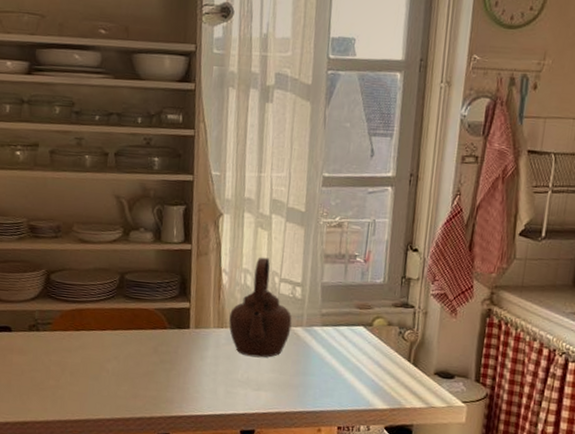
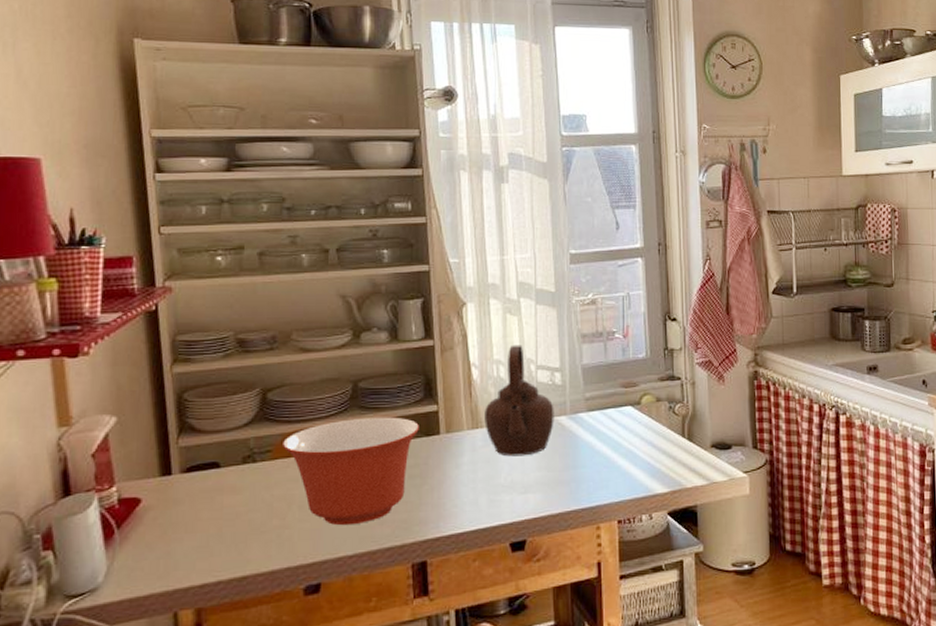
mixing bowl: none [60,305,174,395] -> present [281,417,420,526]

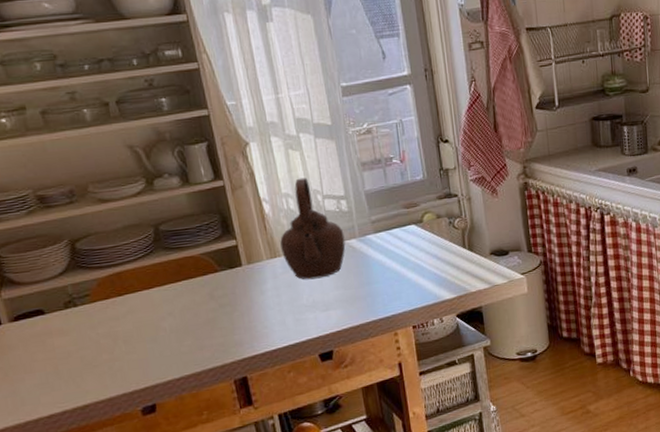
mixing bowl: present [281,417,420,526] -> none [98,254,223,354]

